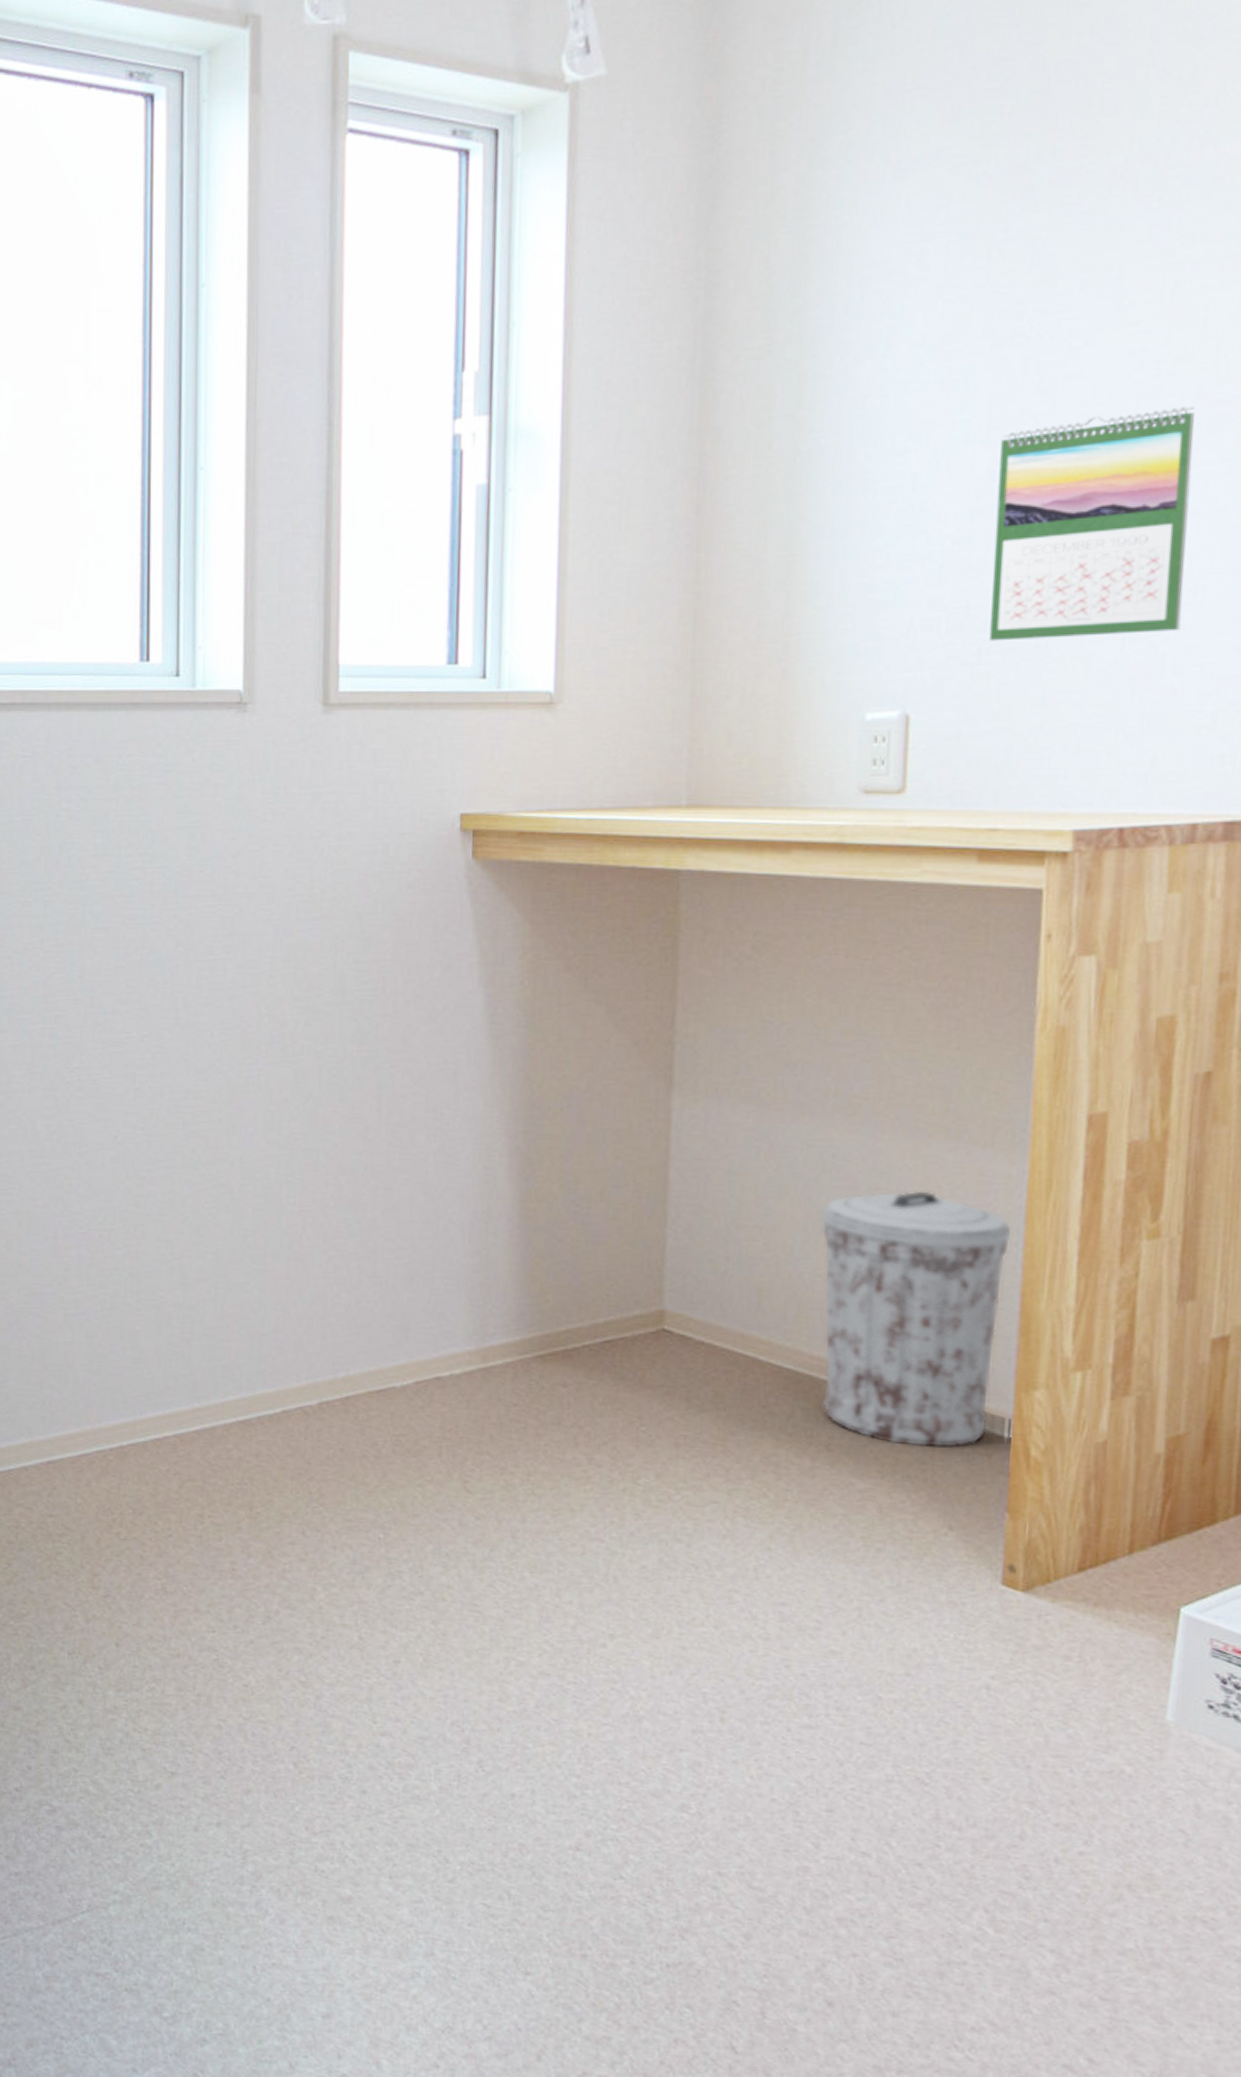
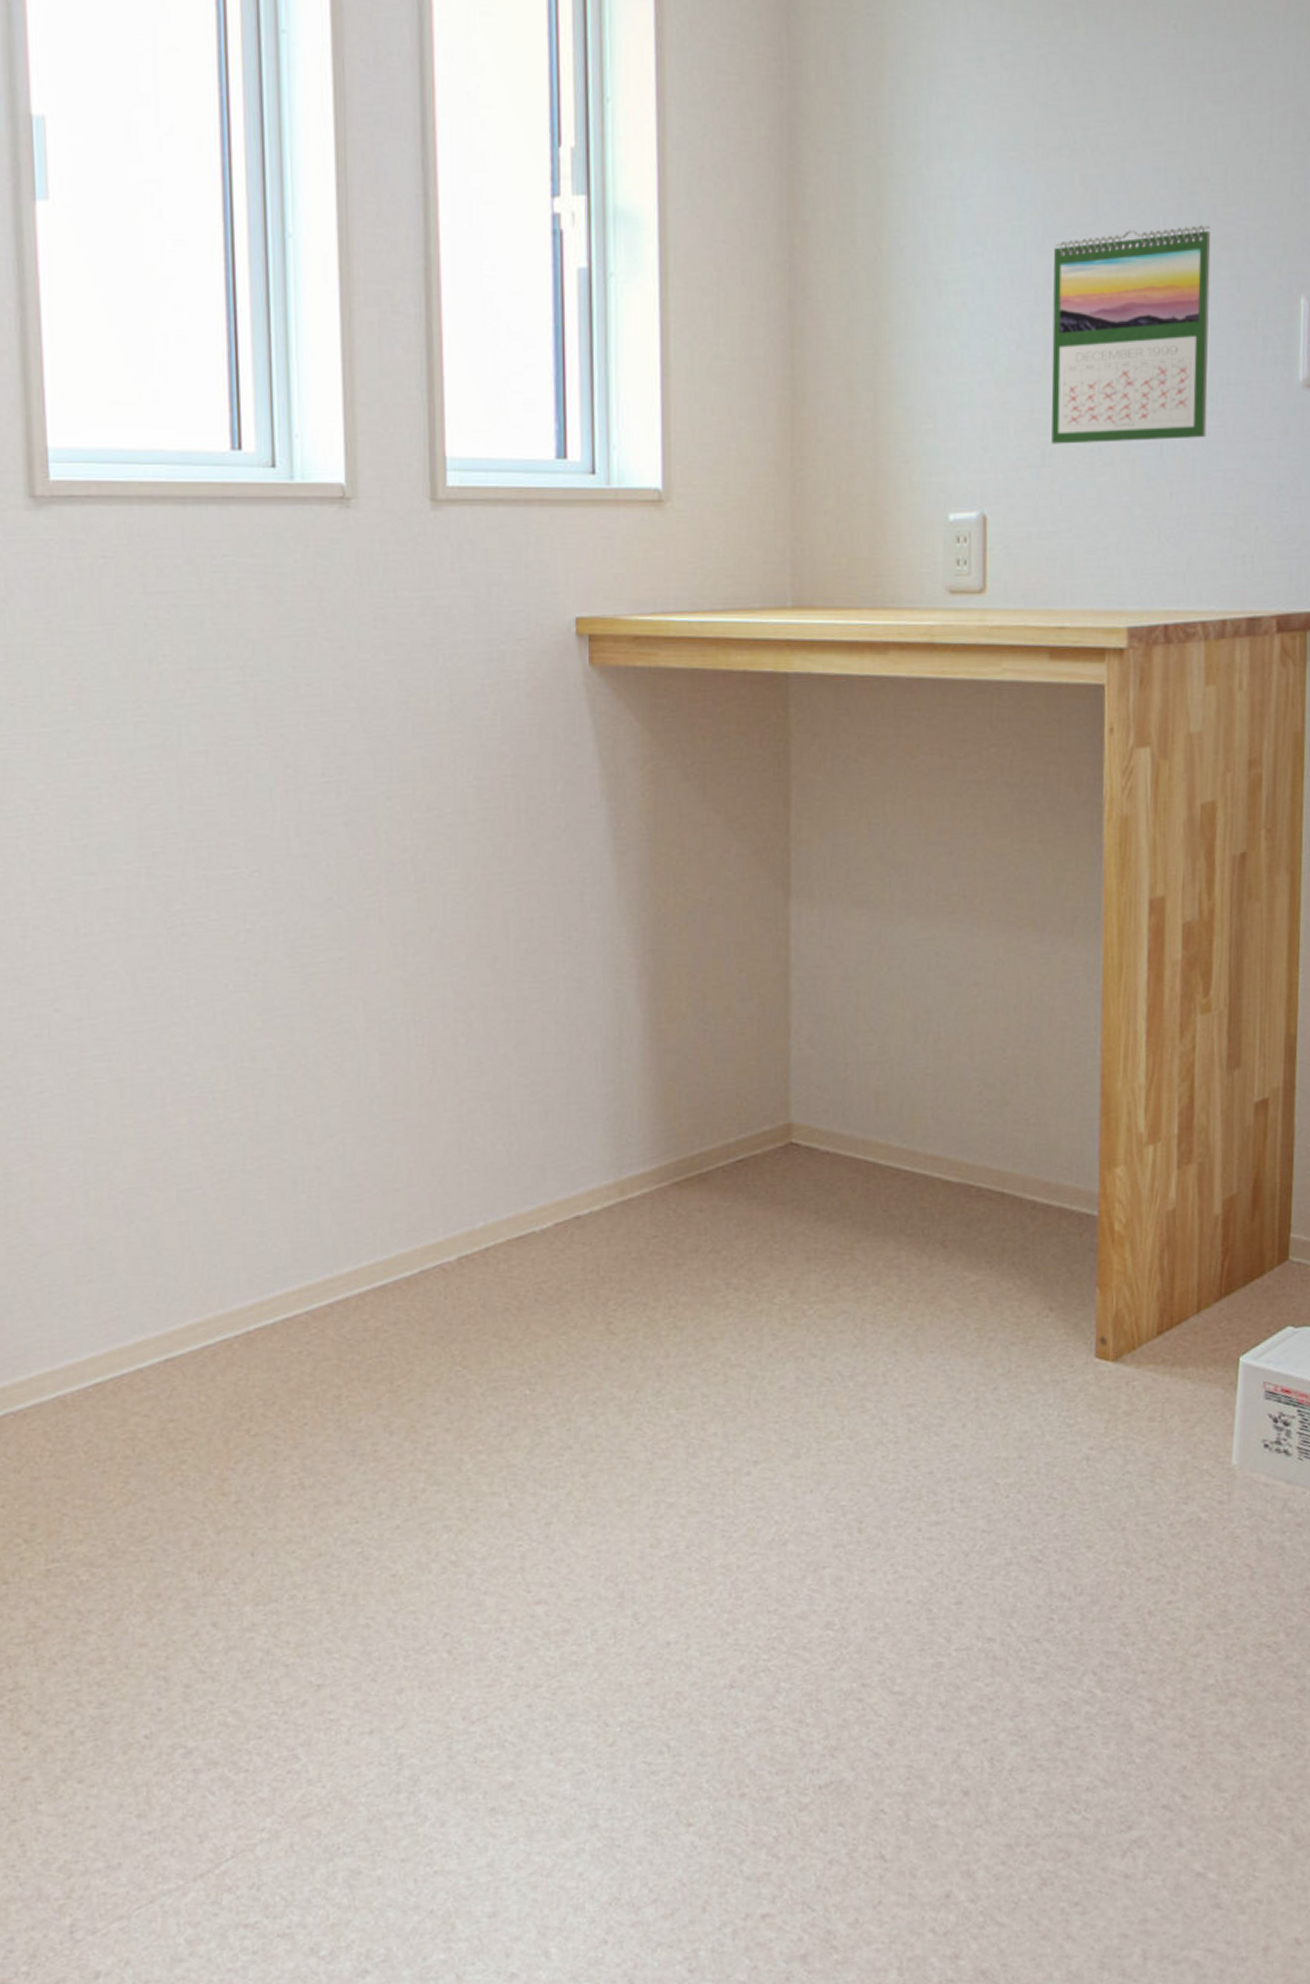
trash can: present [822,1191,1012,1448] -> none [929,983,1091,1234]

